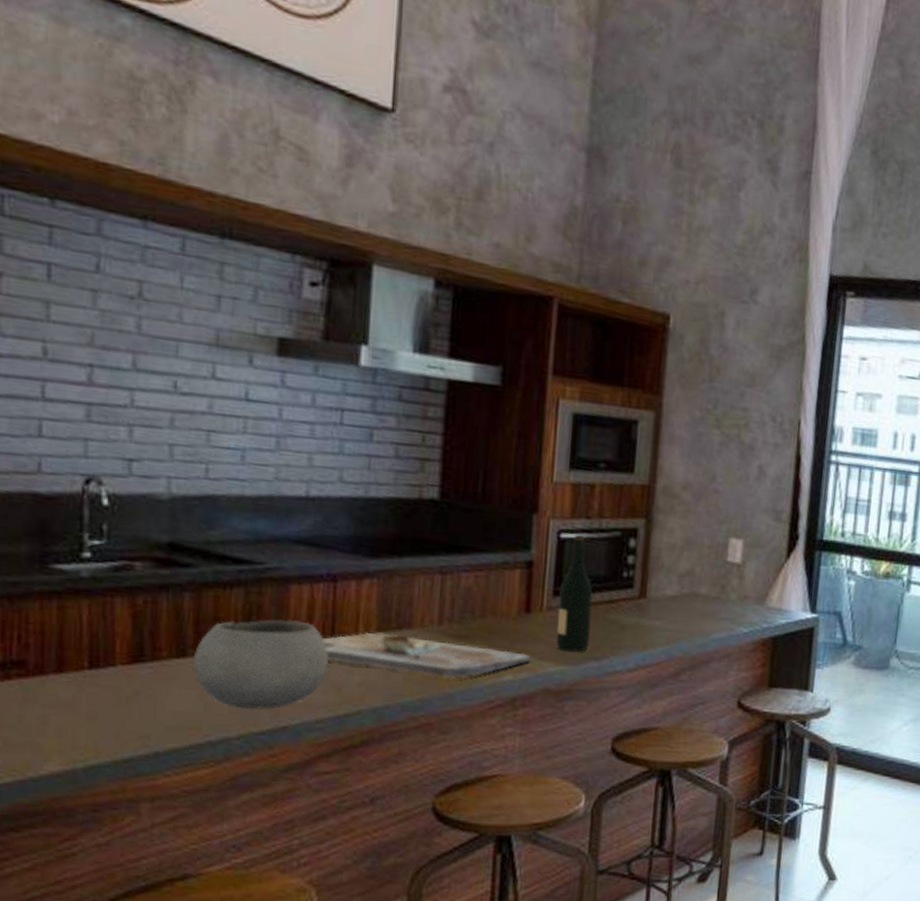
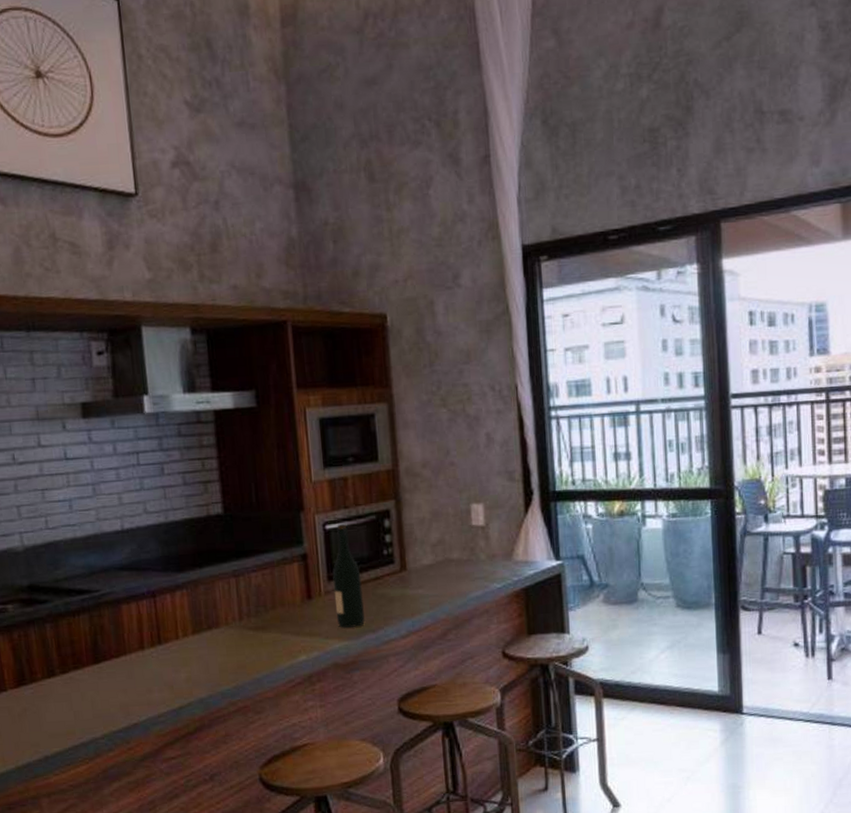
bowl: present [194,619,329,710] -> none [60,634,160,713]
cutting board: present [323,632,530,679] -> none [153,634,318,666]

